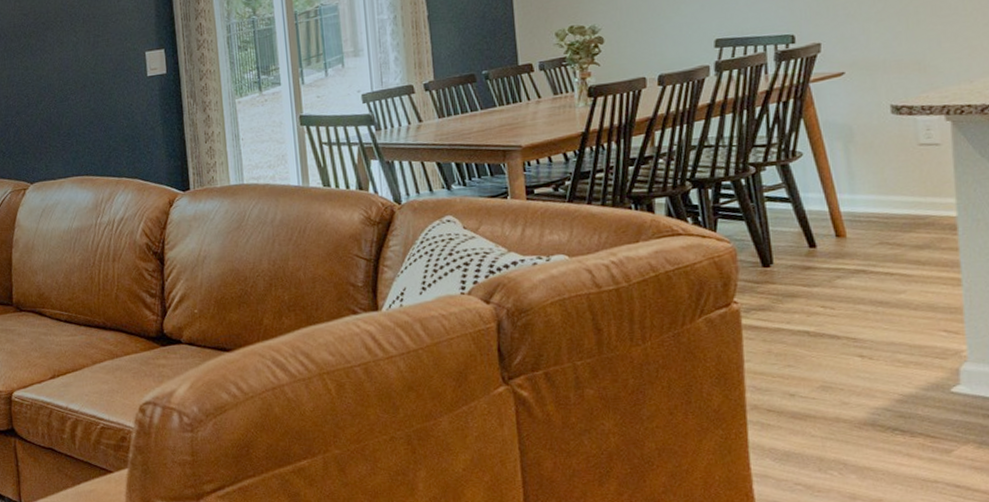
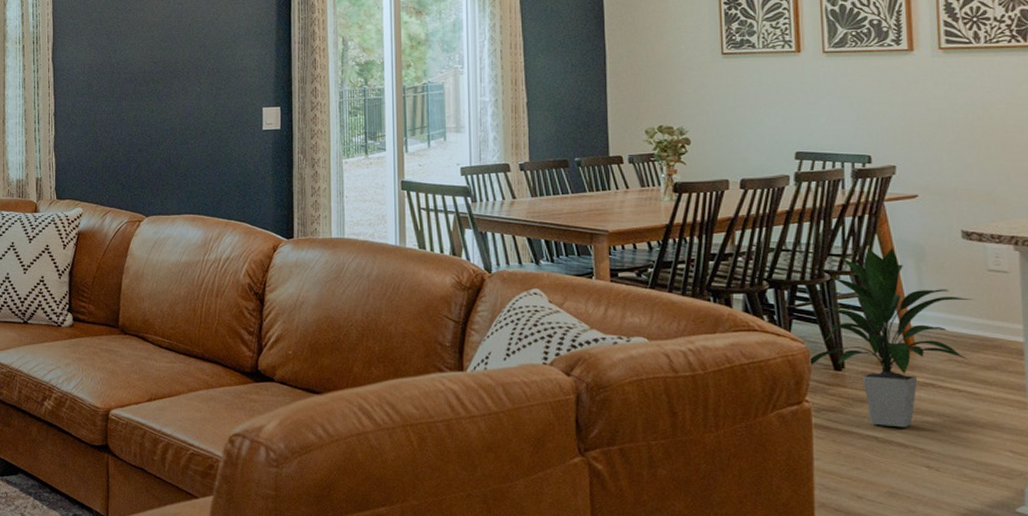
indoor plant: none [738,131,906,320] -> present [811,247,975,428]

